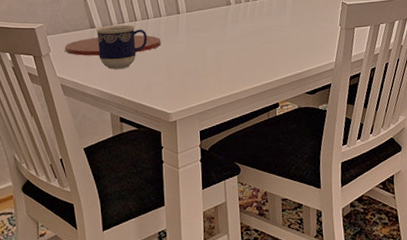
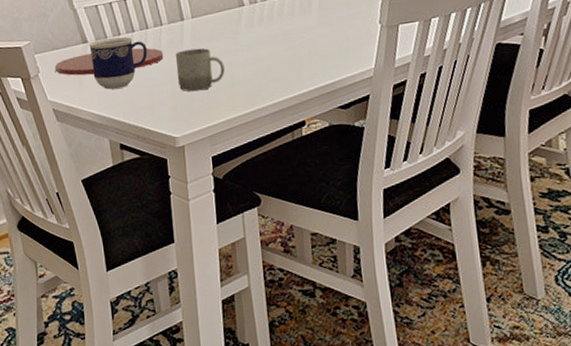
cup: none [171,38,213,75] -> present [175,48,225,92]

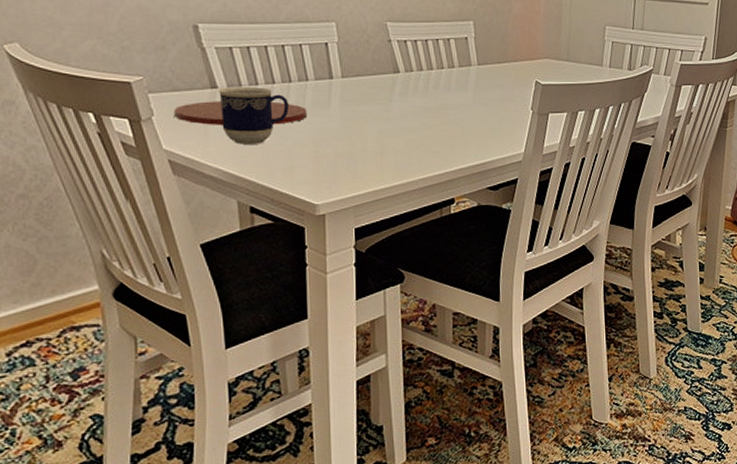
cup: present [175,48,225,92] -> none [320,111,375,157]

